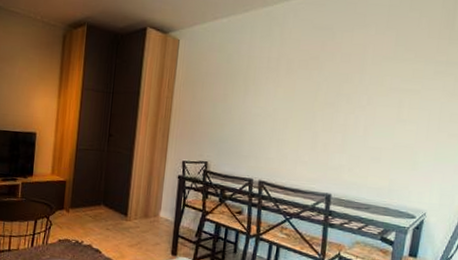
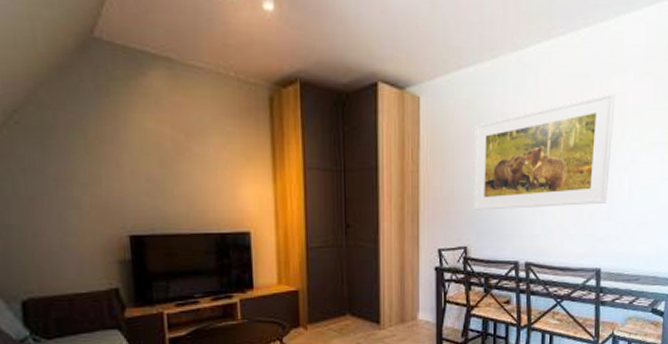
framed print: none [215,43,357,138] -> present [473,92,616,210]

